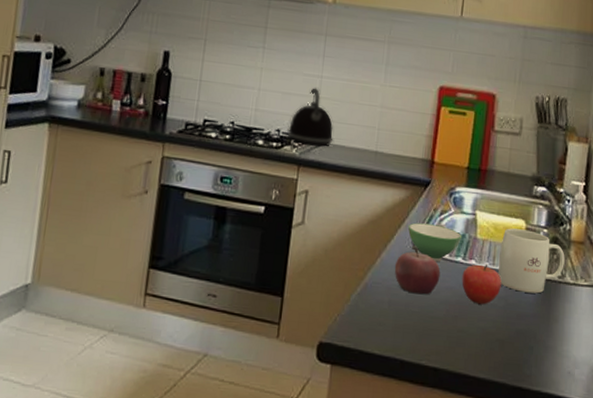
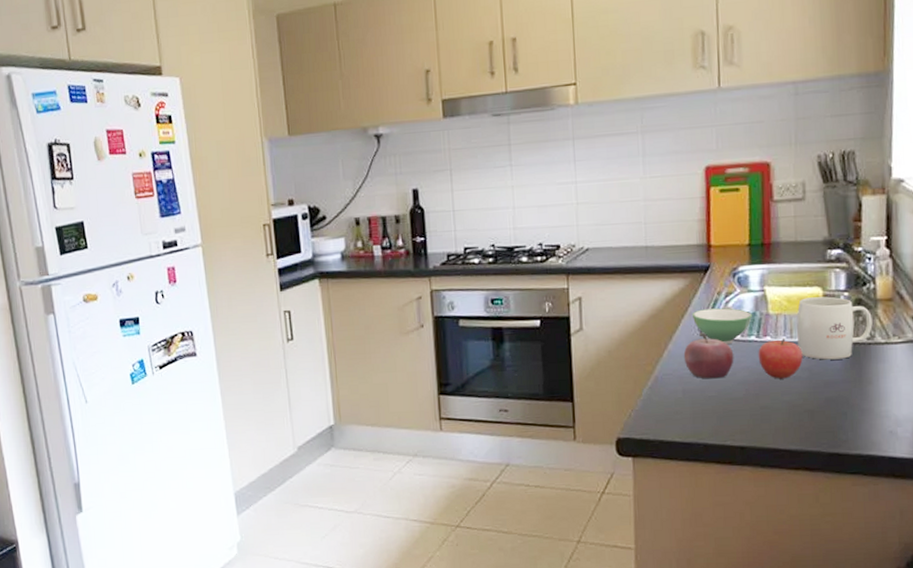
kettle: present [287,88,332,147] -> none [550,195,598,253]

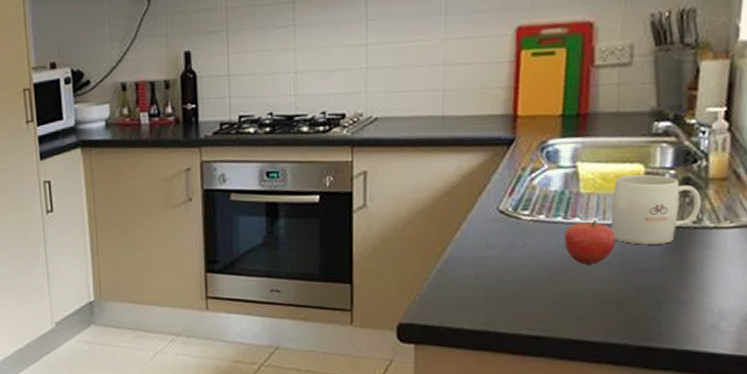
fruit: present [683,332,734,379] -> none [478,212,536,263]
bowl: present [691,308,753,345] -> none [490,185,561,226]

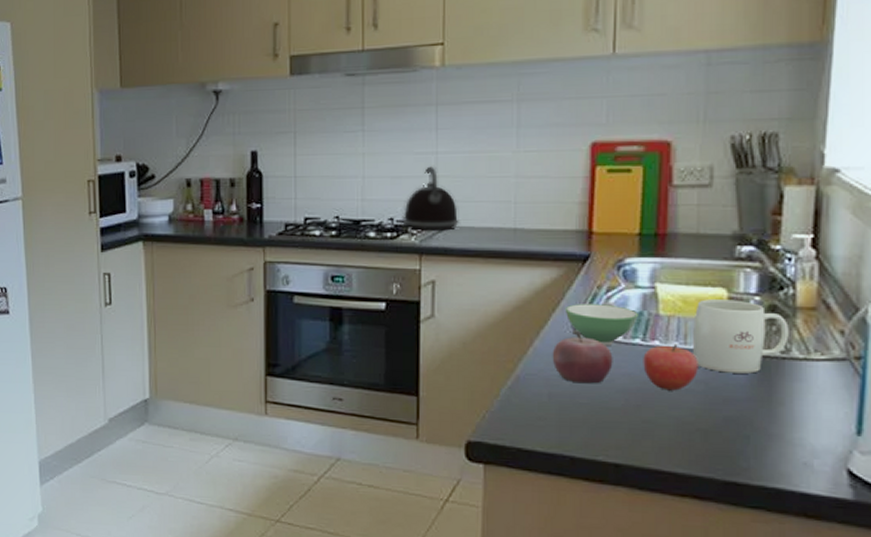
kettle: none [334,58,388,123] -> present [402,166,458,231]
fruit: none [478,212,536,263] -> present [552,330,613,384]
bowl: none [490,185,561,226] -> present [564,304,639,347]

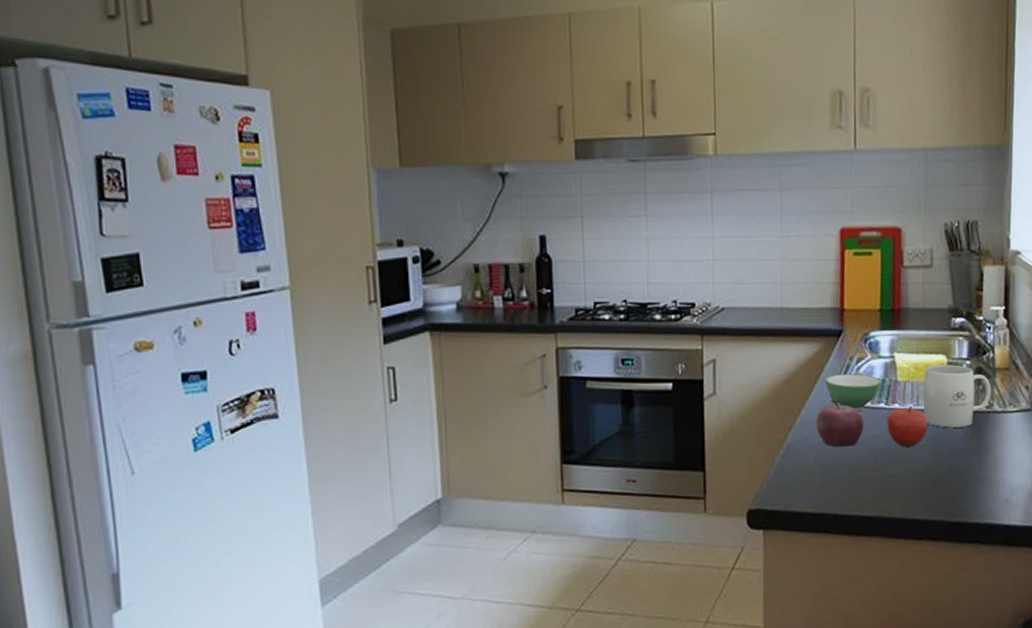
kettle: present [402,166,458,231] -> none [685,250,734,312]

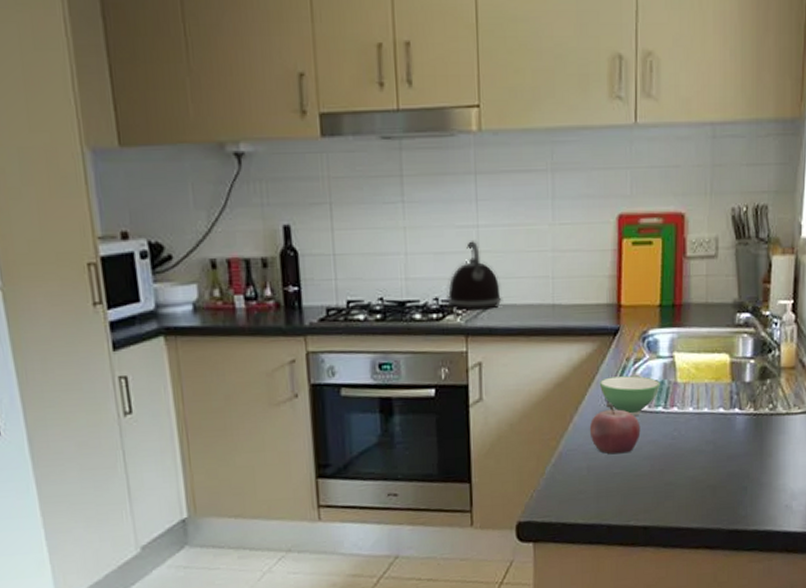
kettle: none [685,250,734,312] -> present [447,241,501,311]
fruit: present [887,405,928,447] -> none [665,408,708,453]
mug: present [922,364,991,428] -> none [703,364,775,432]

